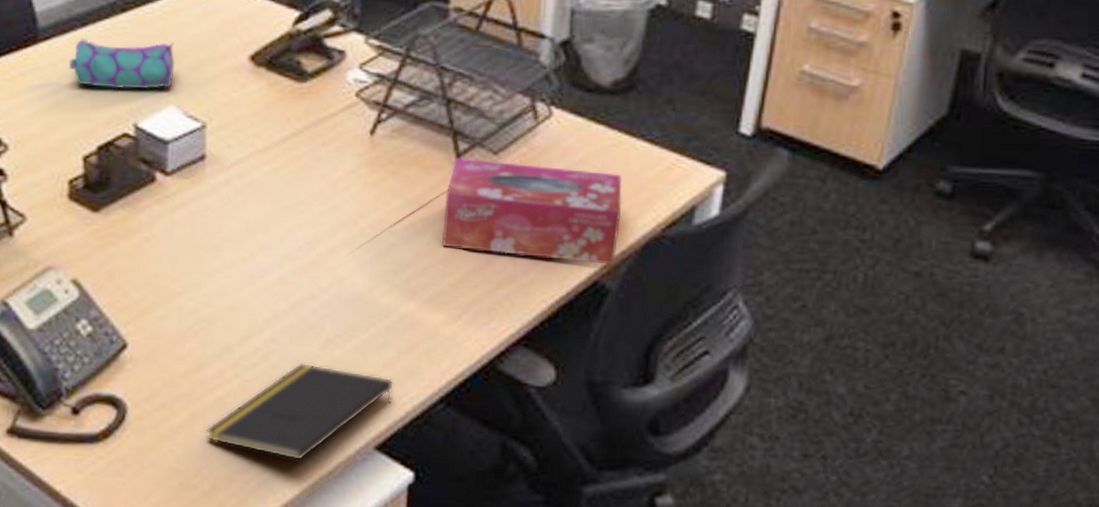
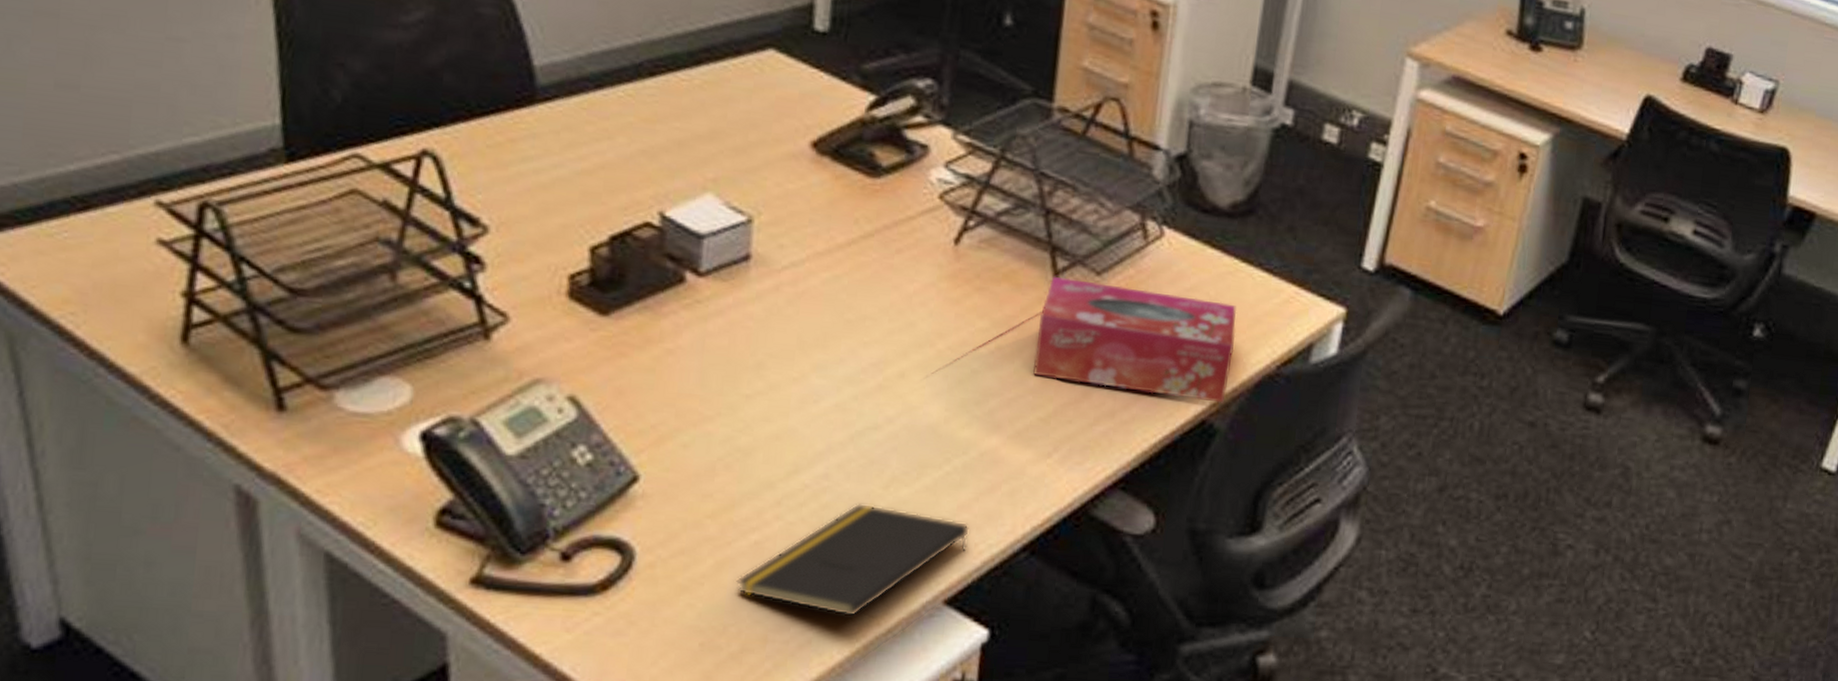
pencil case: present [68,39,175,89] -> none [575,104,717,172]

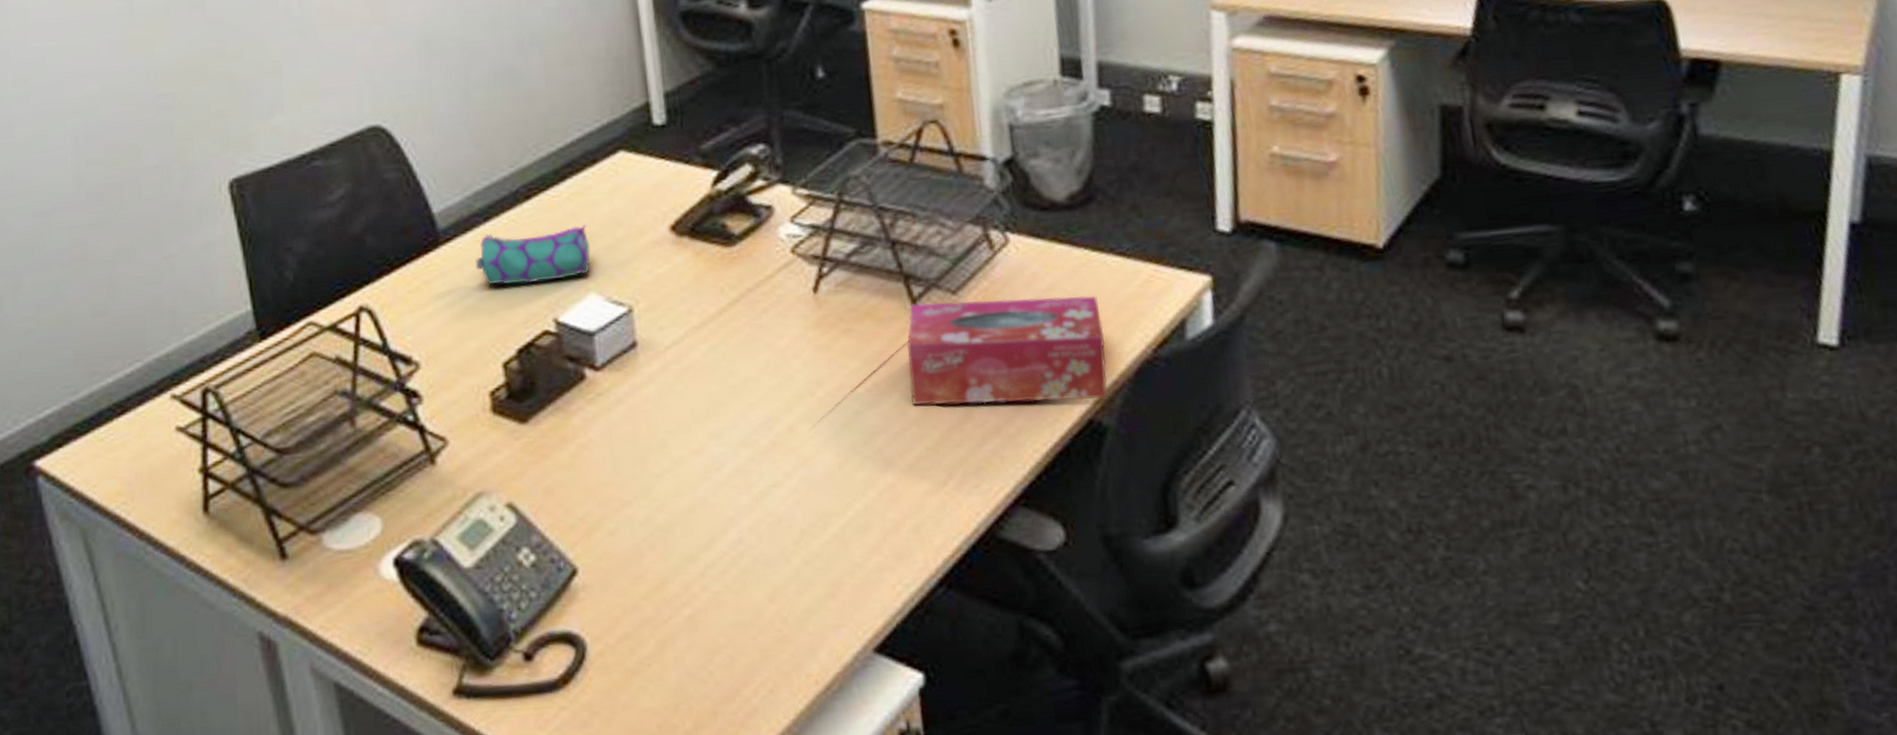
pencil case: none [575,104,717,172] -> present [475,223,591,285]
notepad: present [736,503,970,617] -> none [678,561,885,679]

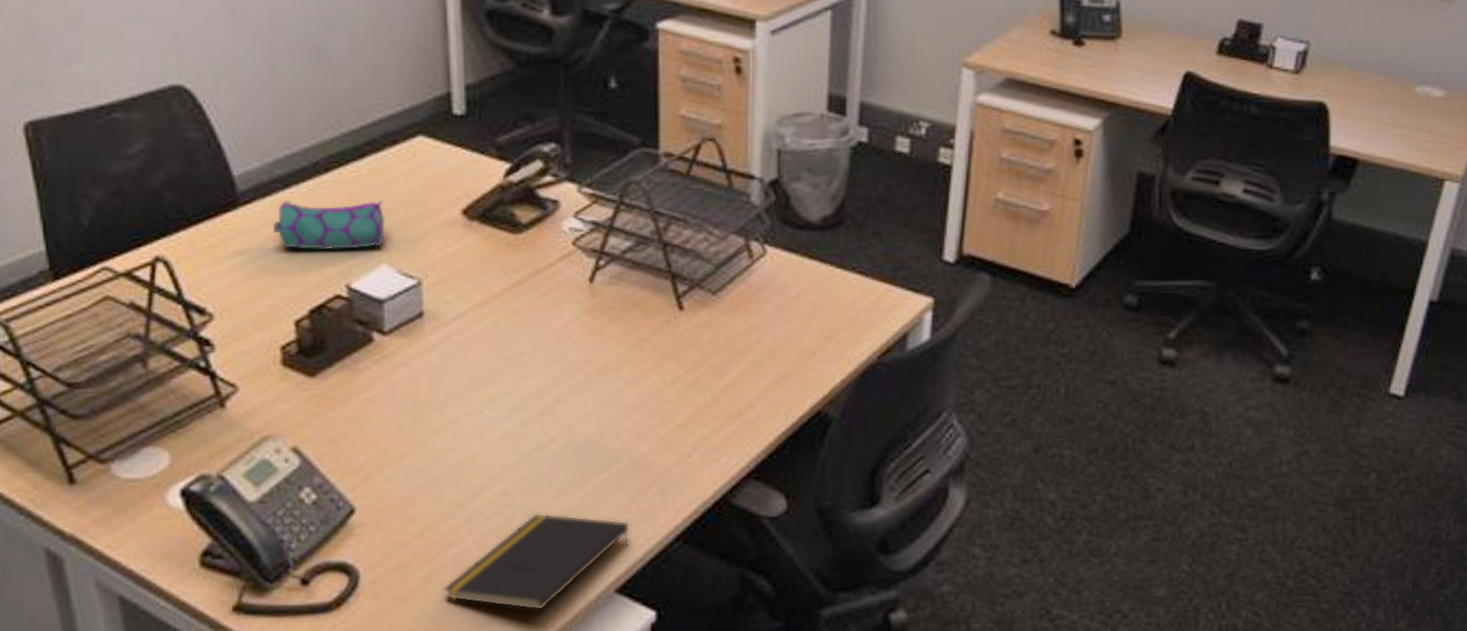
notepad: none [678,561,885,679] -> present [443,512,631,611]
tissue box: present [906,295,1107,406] -> none [668,299,839,394]

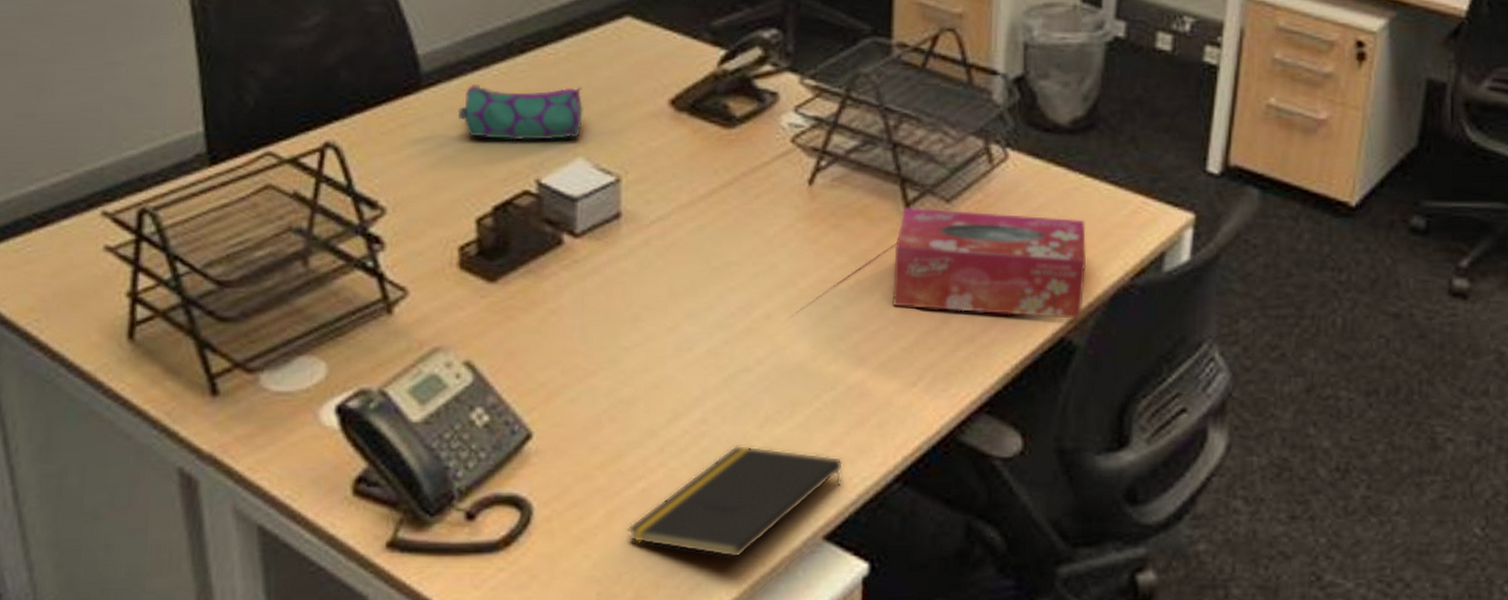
tissue box: none [668,299,839,394] -> present [893,207,1087,319]

